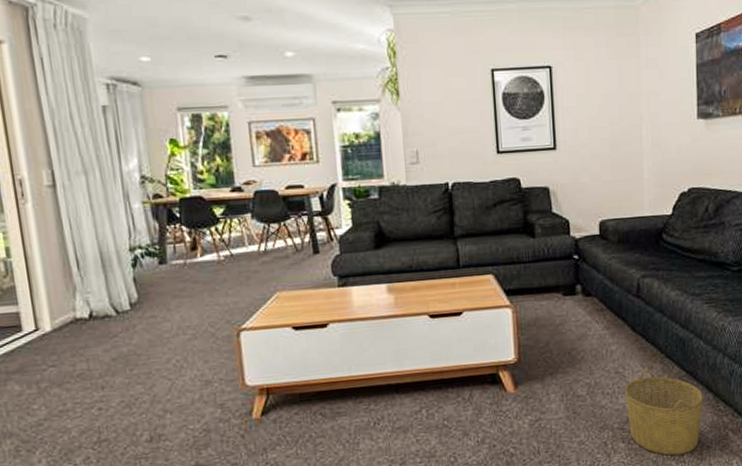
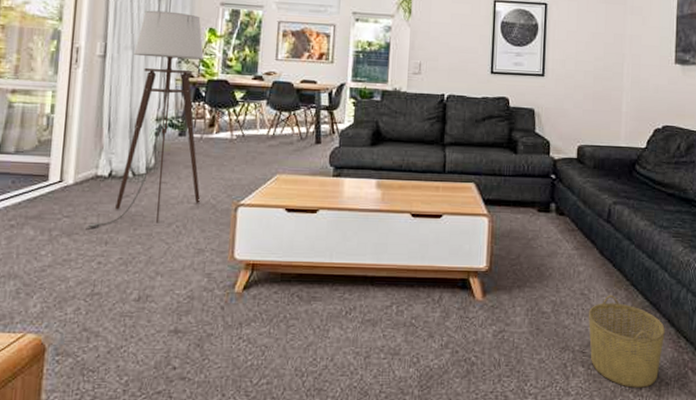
floor lamp: none [76,124,197,375] -> present [86,10,204,228]

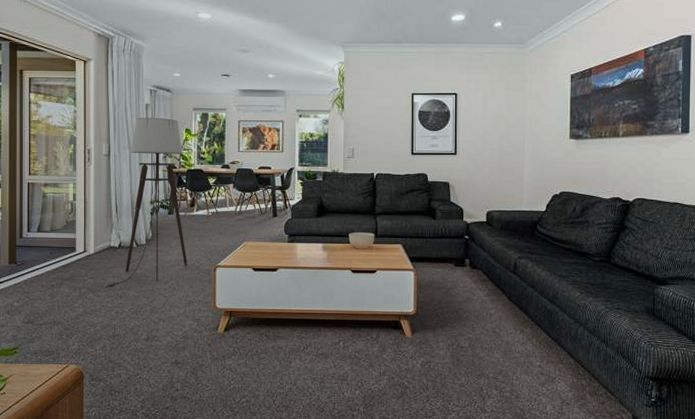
bowl: none [410,165,443,189] -> present [349,231,375,250]
basket: present [588,295,666,388] -> none [499,333,566,407]

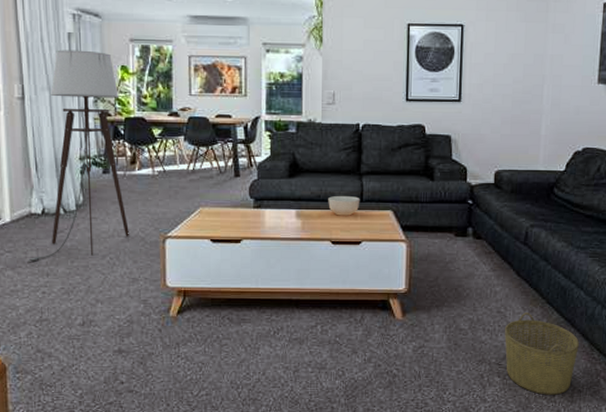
basket: none [499,333,566,407] -> present [504,312,580,395]

